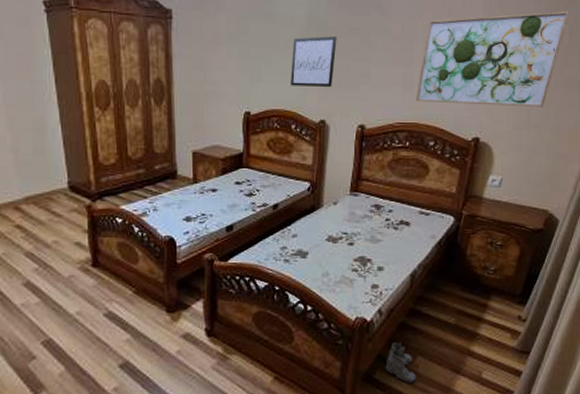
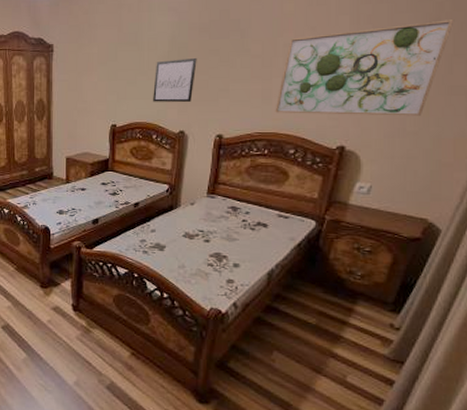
boots: present [385,342,416,383] -> none [240,335,272,376]

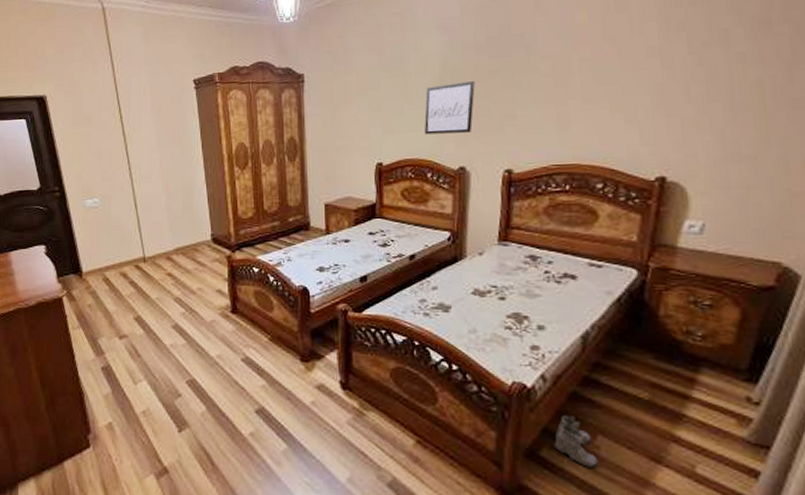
boots: none [240,335,272,376] -> present [554,415,598,468]
wall art: present [275,19,454,116] -> none [574,20,789,141]

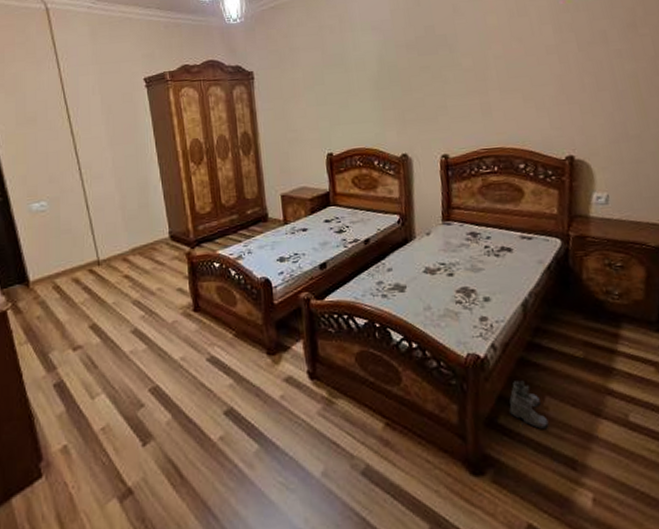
wall art: present [424,80,475,135] -> none [366,75,410,125]

